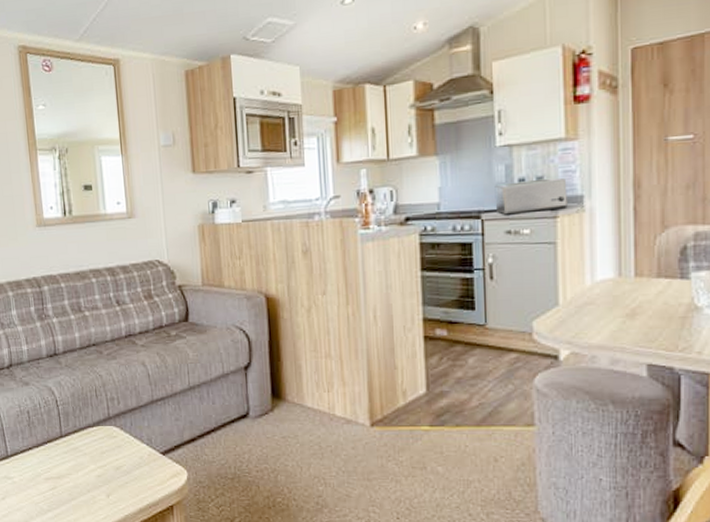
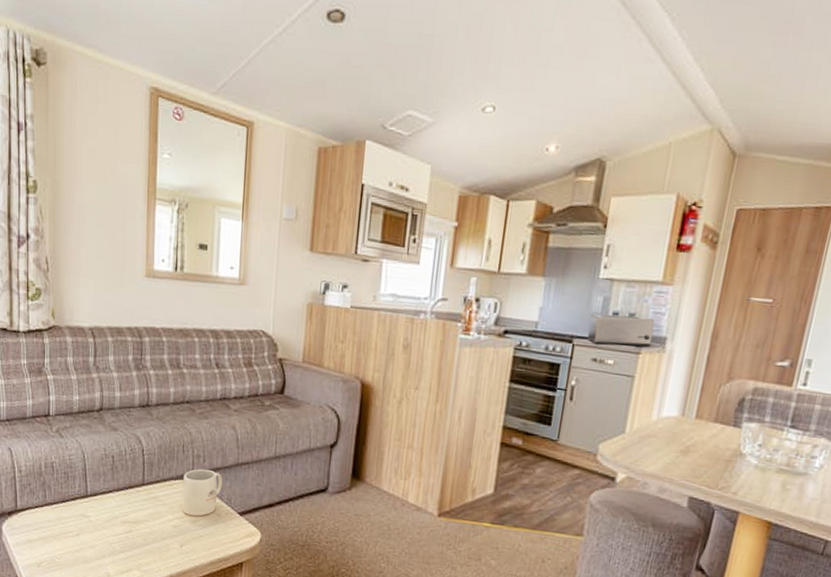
mug: none [99,411,140,462] -> present [181,468,222,517]

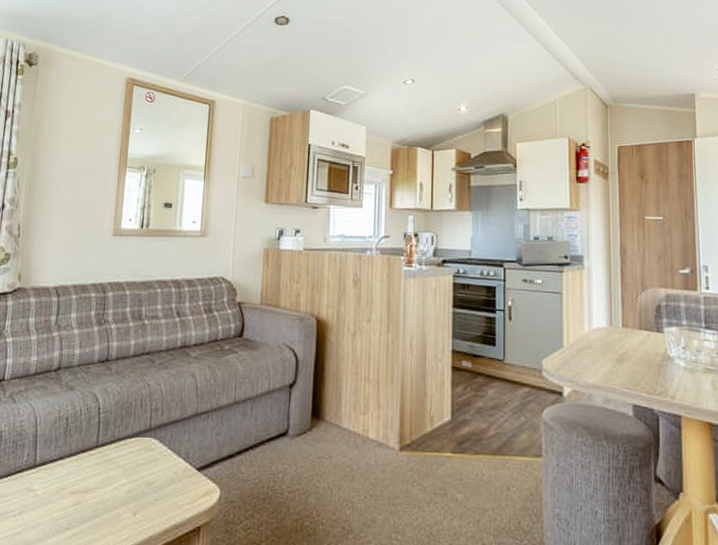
mug: present [181,468,222,517] -> none [136,422,181,477]

